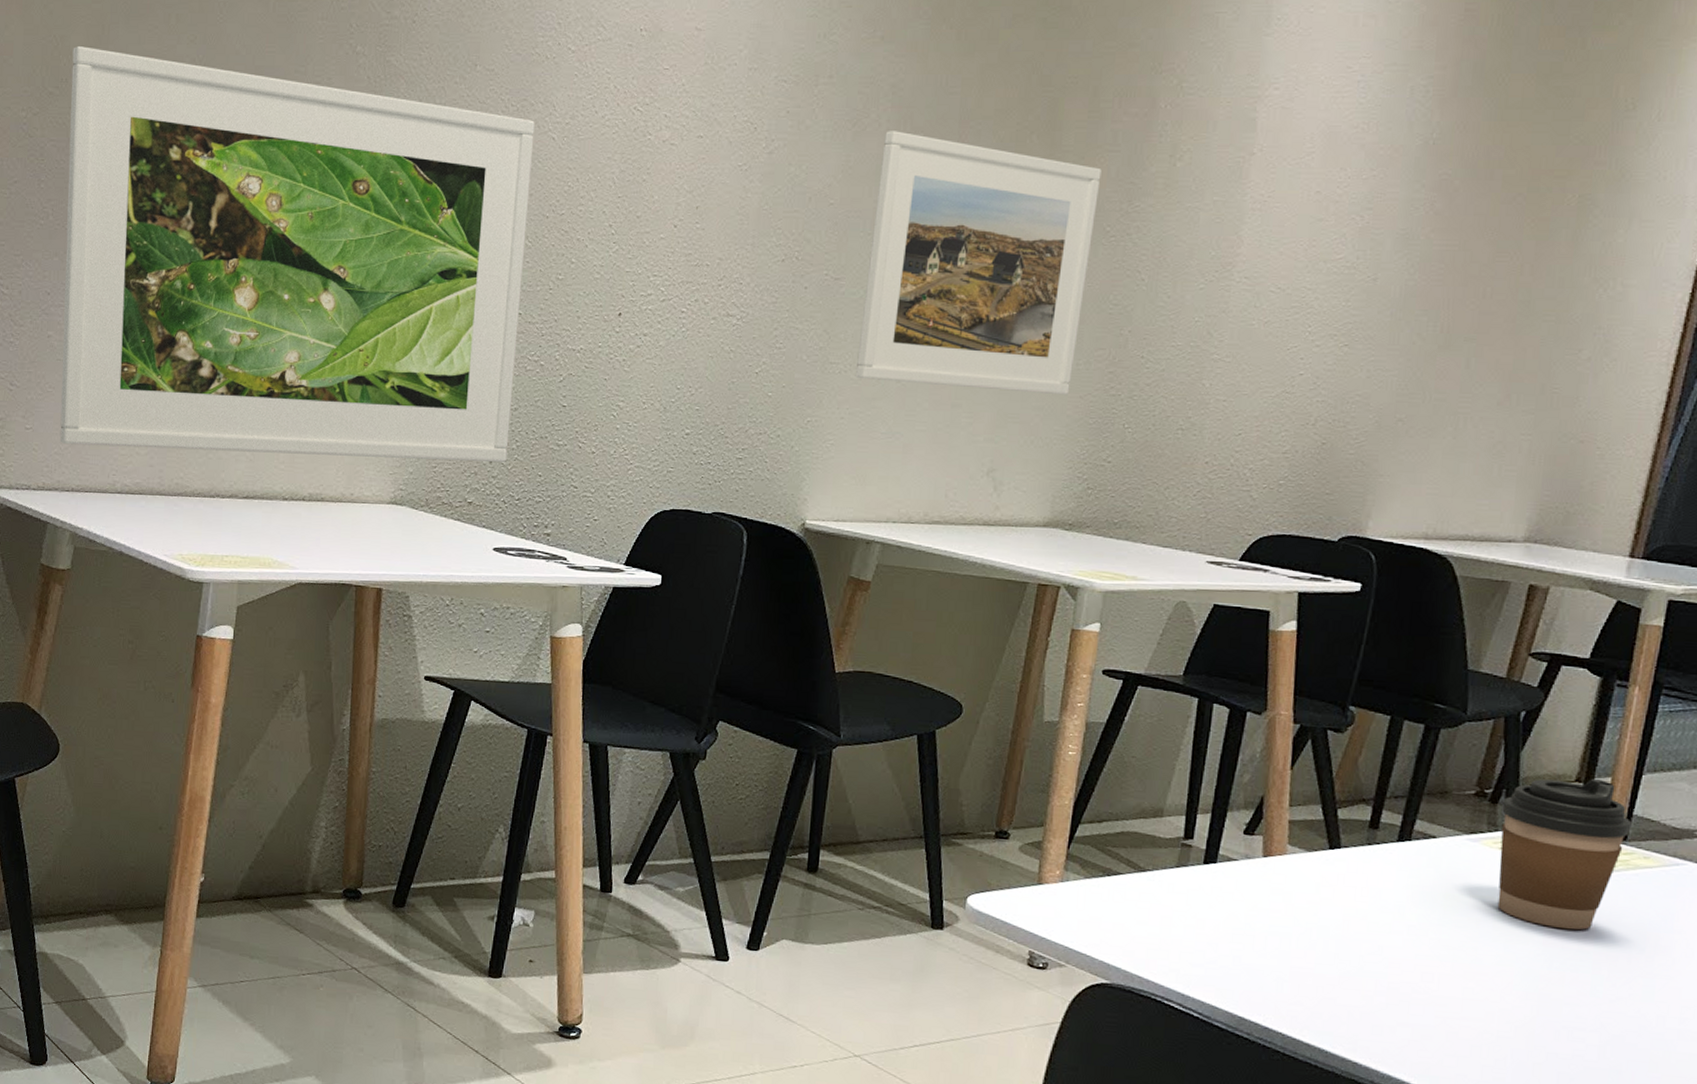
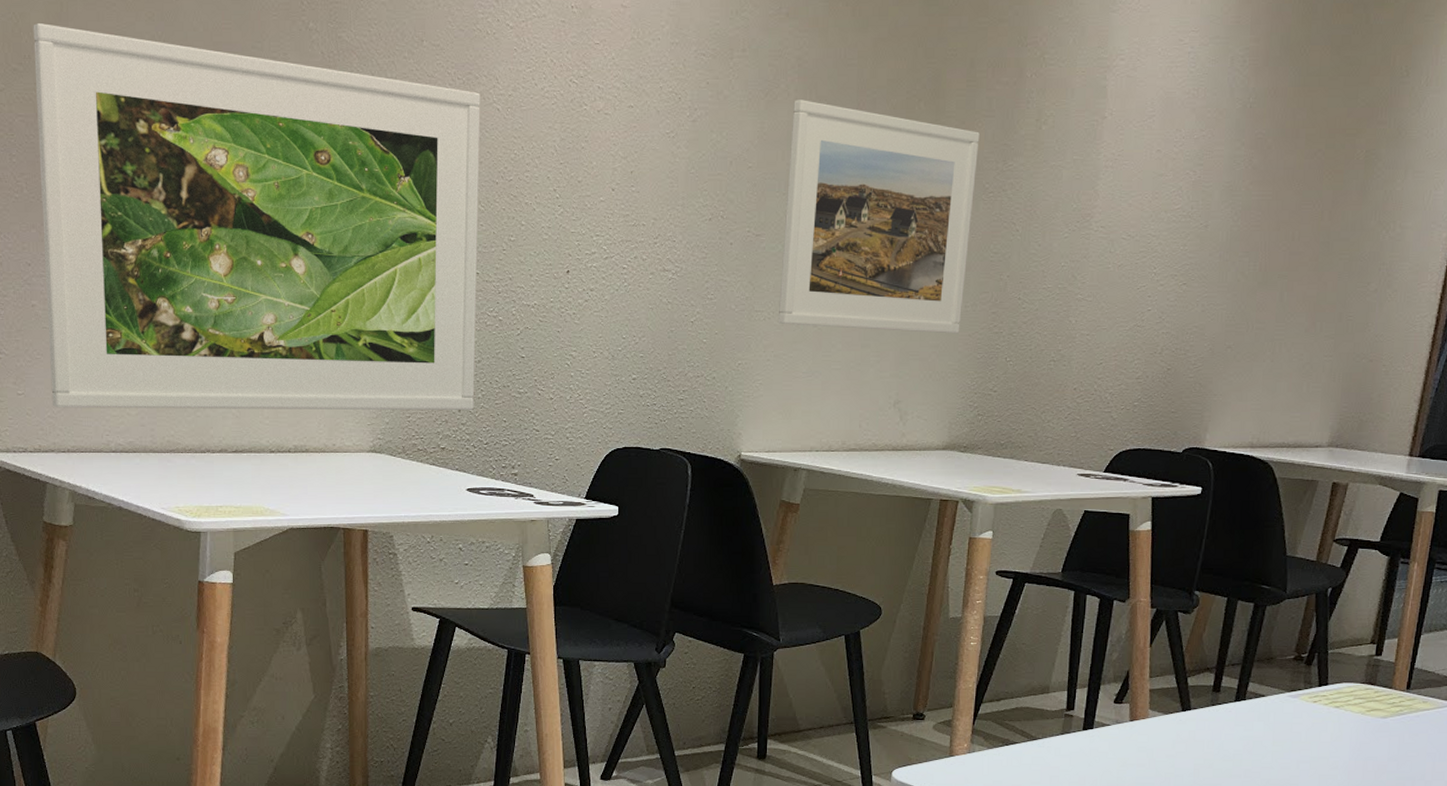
coffee cup: present [1497,778,1632,930] -> none [1313,640,1414,765]

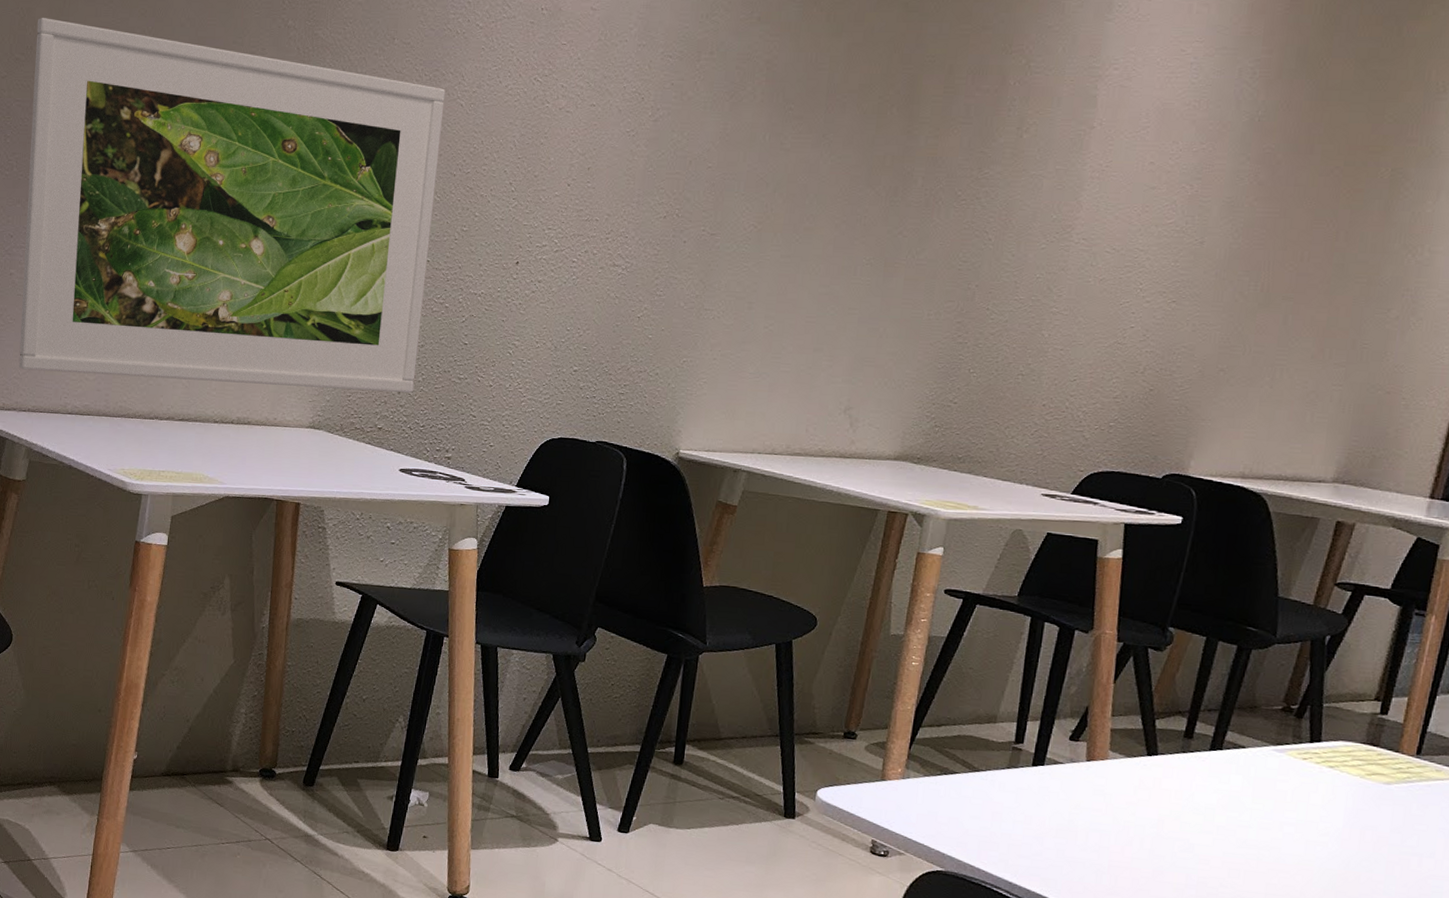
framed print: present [778,100,980,334] -> none [727,102,955,342]

